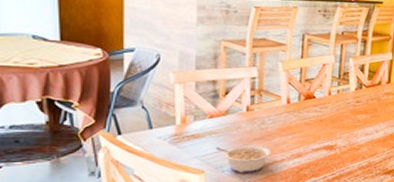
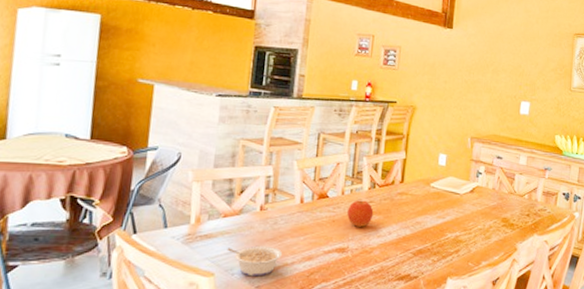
fruit: none [334,100,361,126] -> present [347,200,374,227]

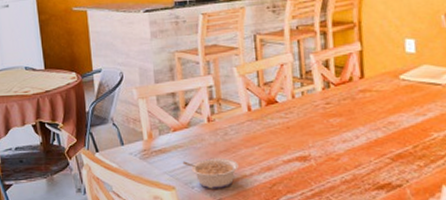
fruit: present [347,200,374,227] -> none [302,102,334,132]

